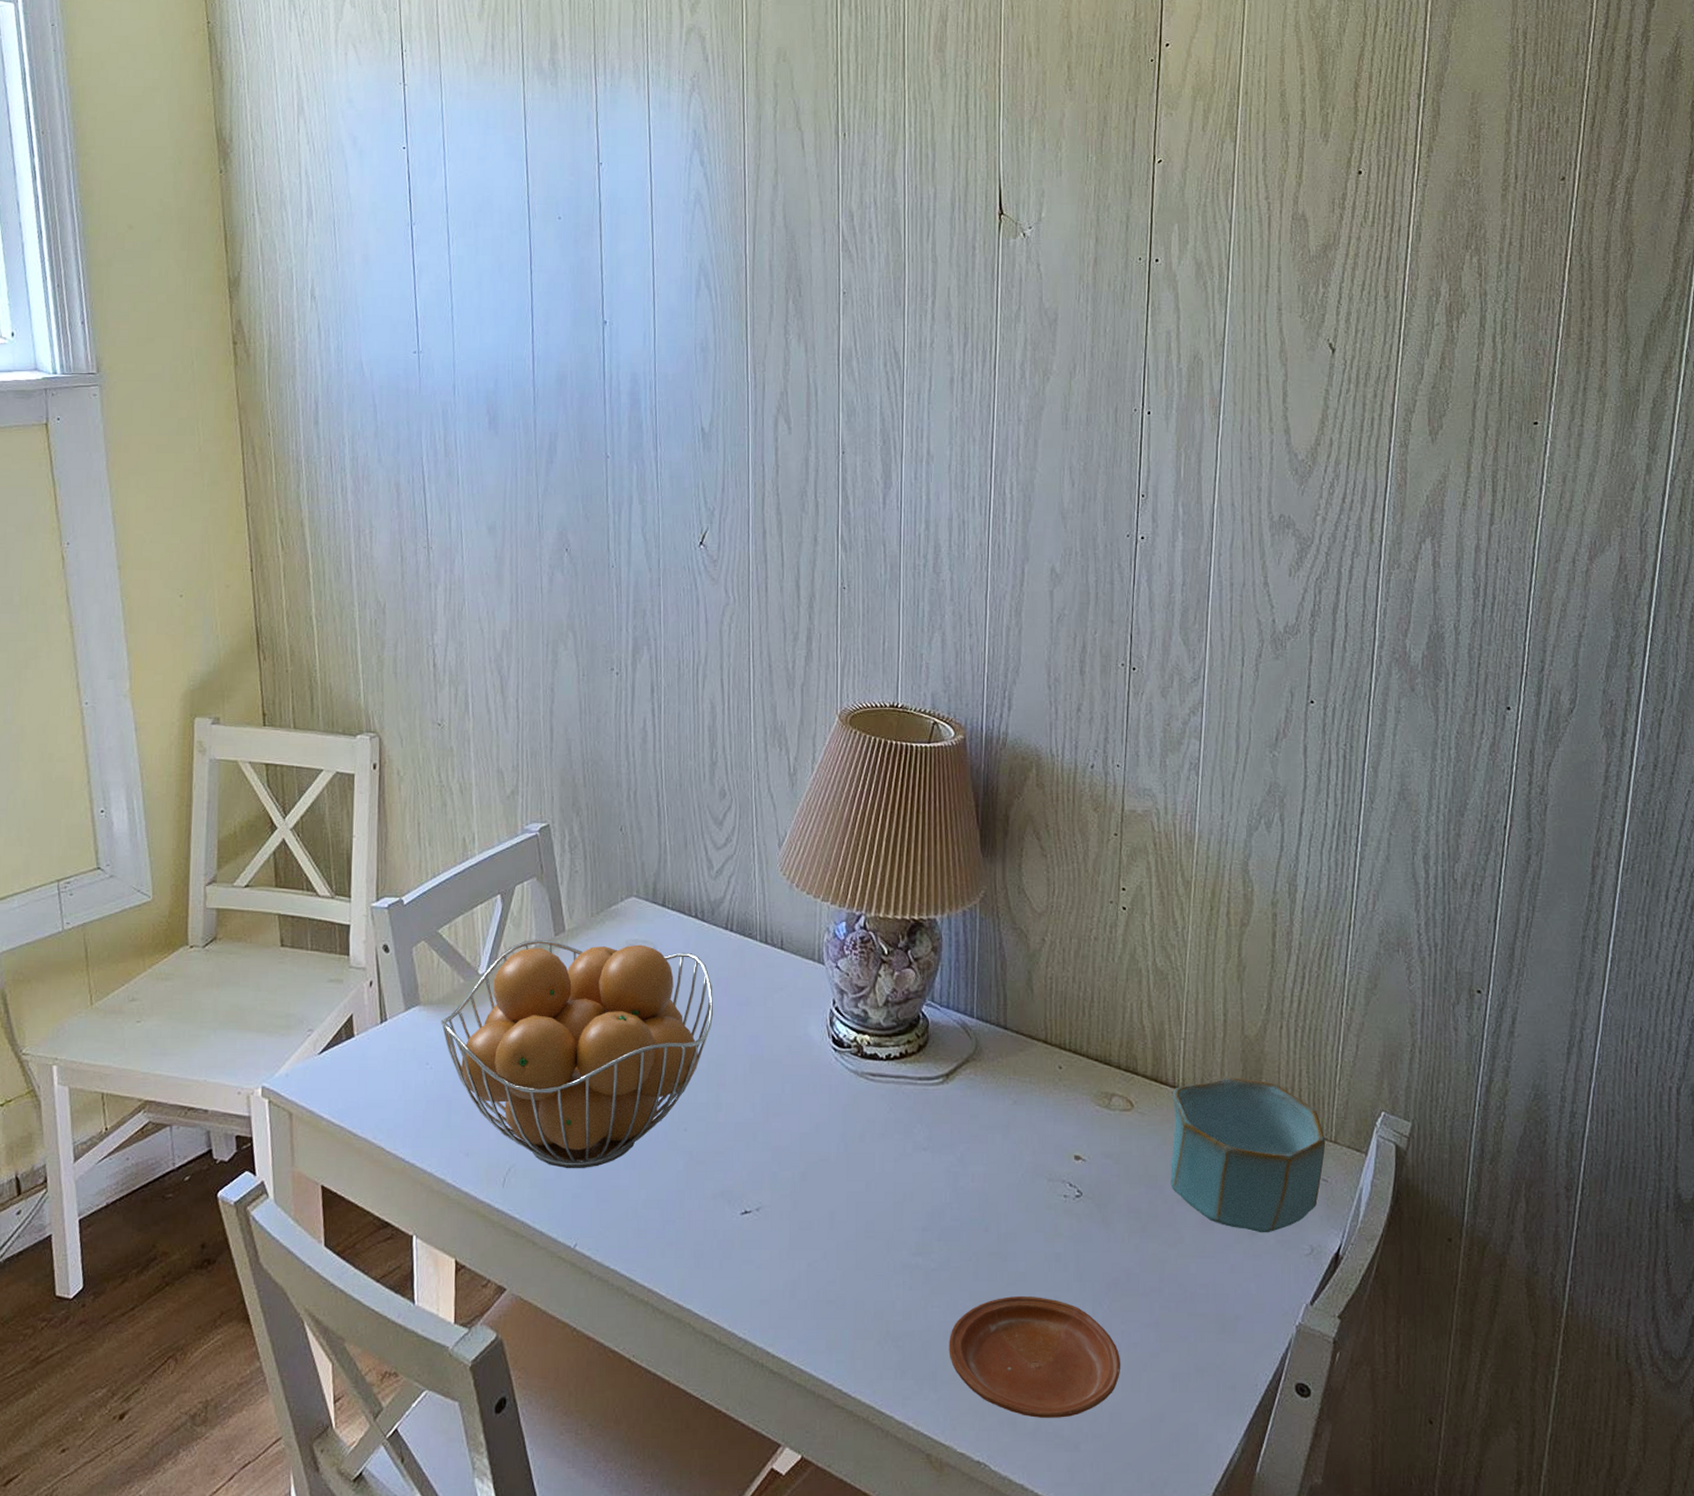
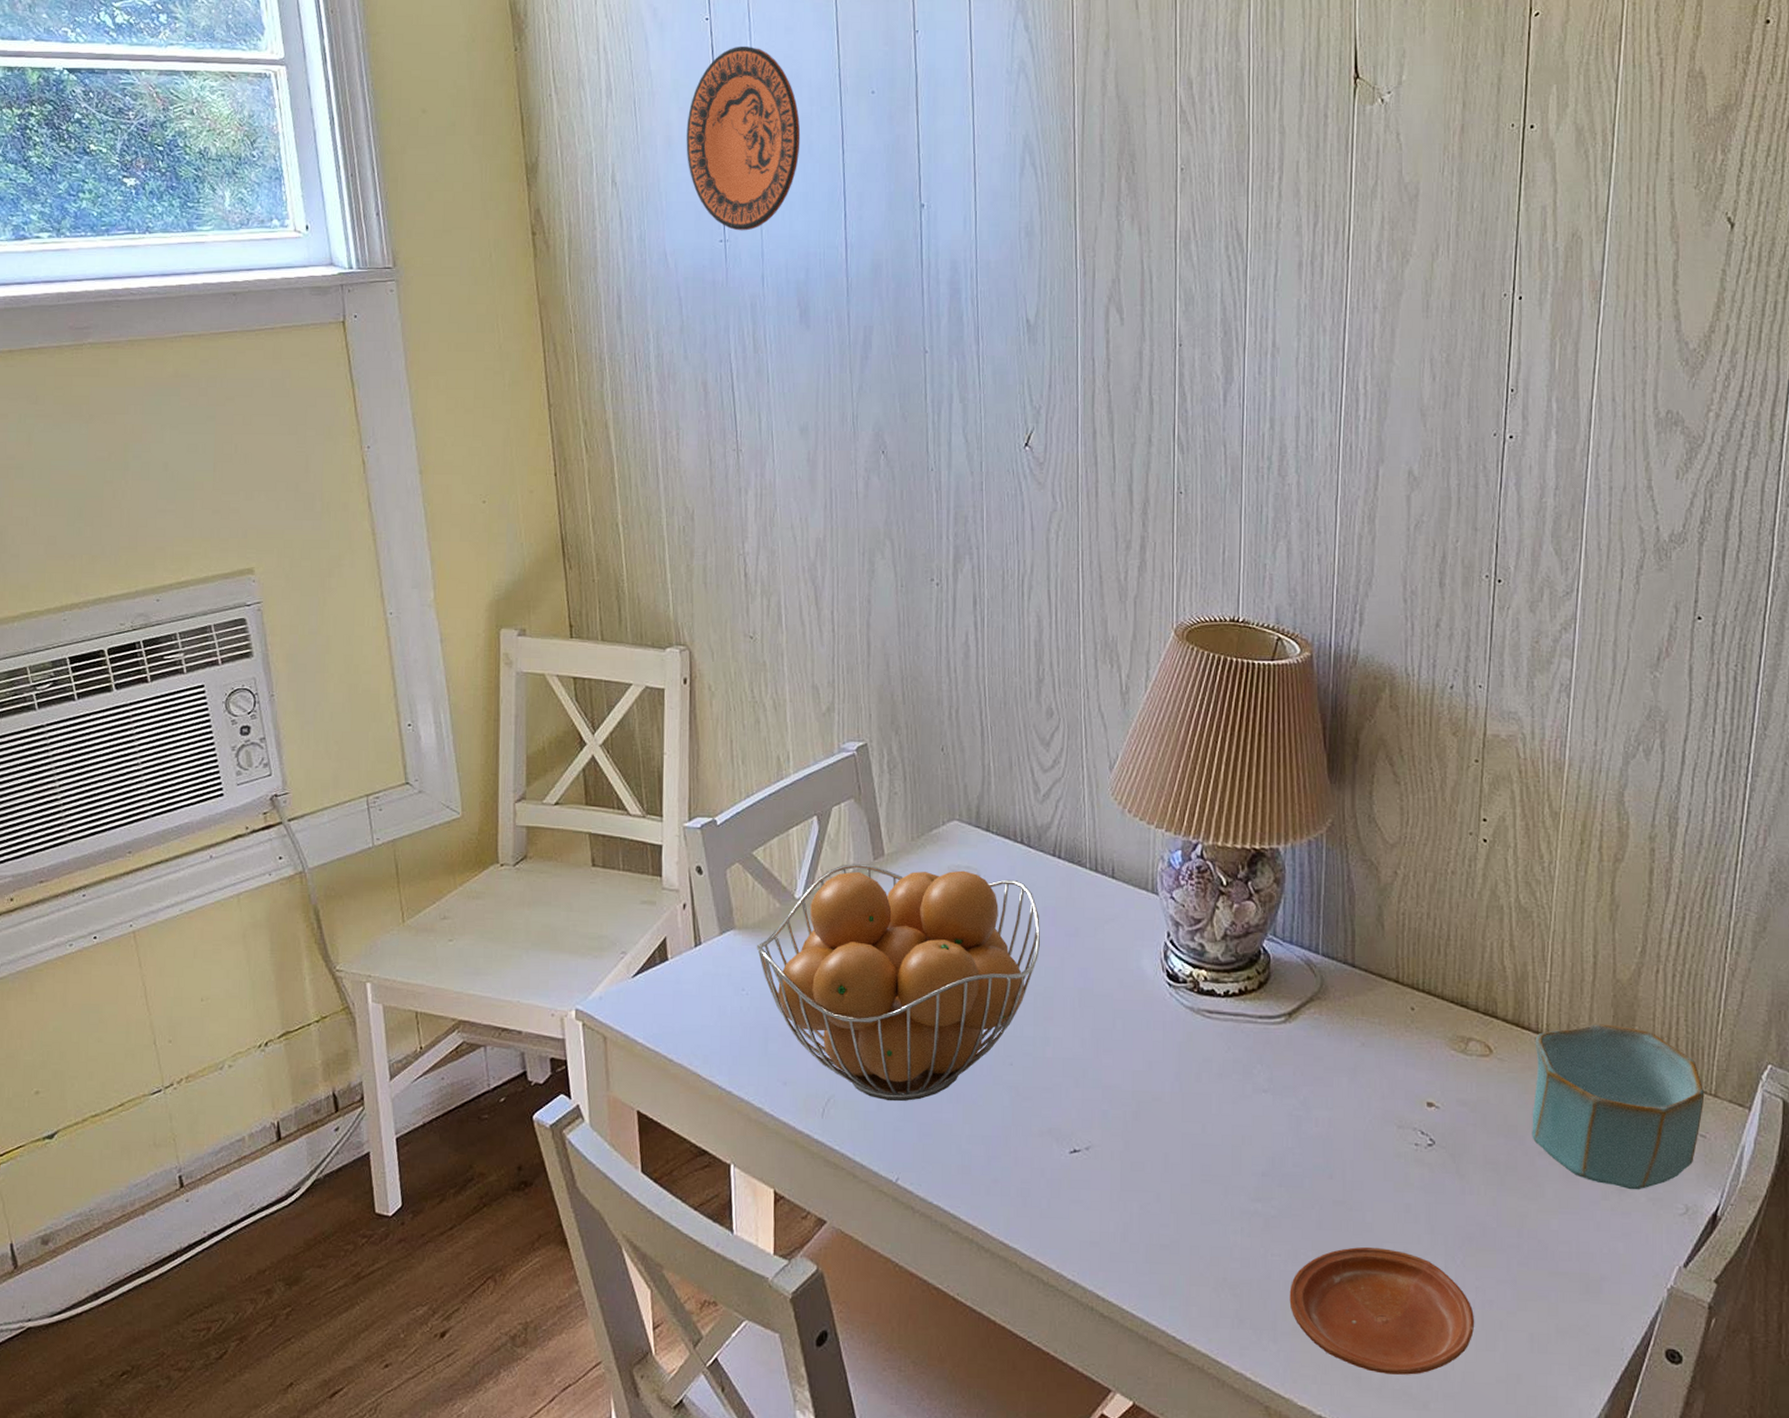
decorative plate: none [382,173,491,343] -> present [686,45,801,231]

